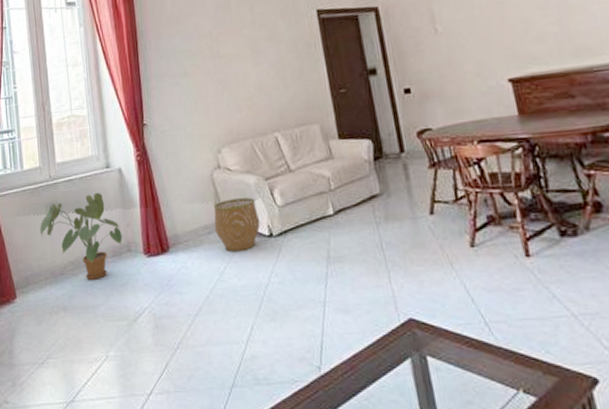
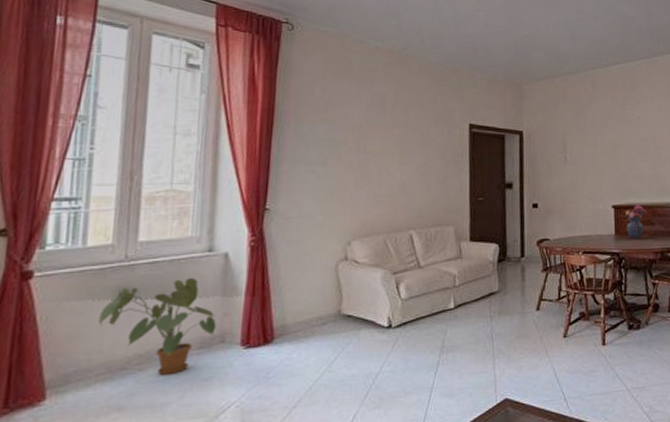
basket: present [213,197,261,252] -> none [330,290,381,343]
flower arrangement: none [527,74,563,119] -> present [624,205,648,239]

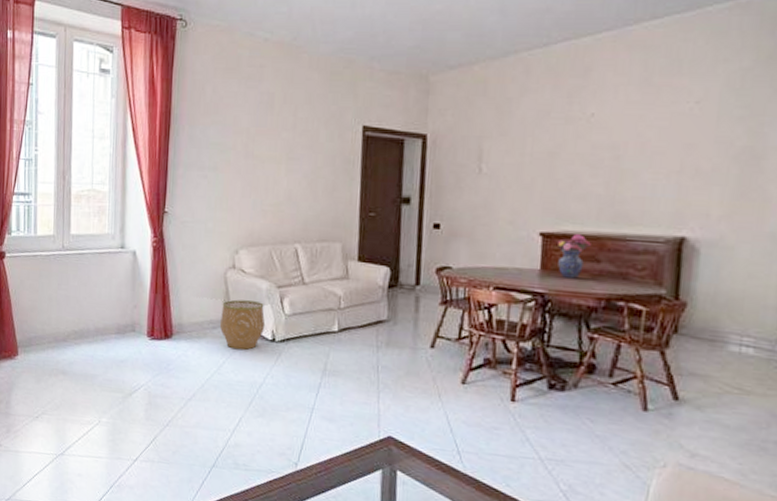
house plant: present [98,278,217,375] -> none [47,270,128,352]
basket: none [330,290,381,343] -> present [219,299,266,350]

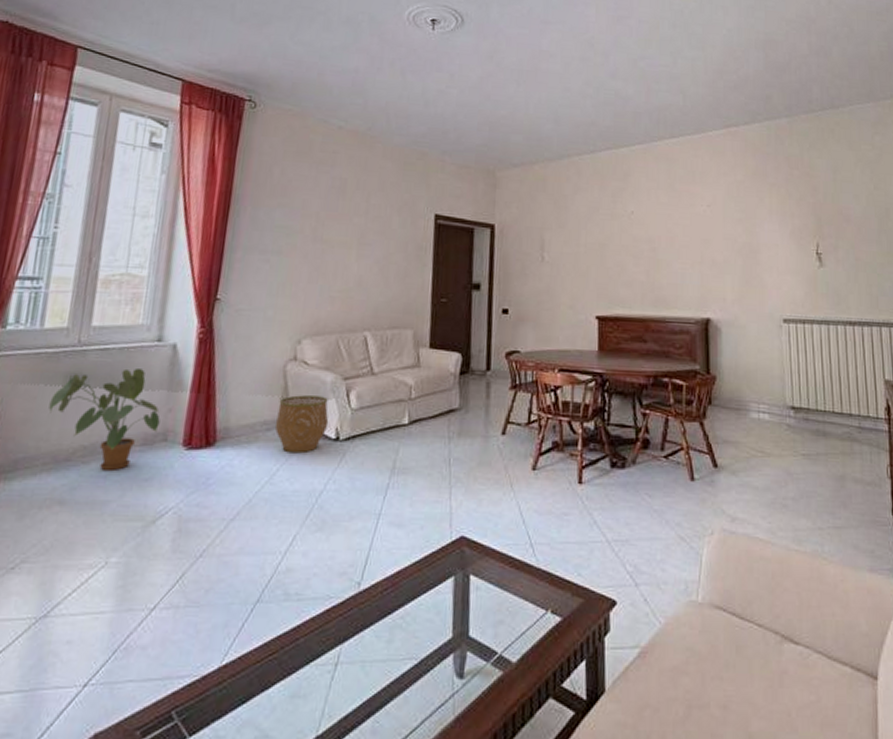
house plant: none [47,270,128,352] -> present [48,368,160,470]
flower arrangement: present [556,234,593,279] -> none [610,317,640,358]

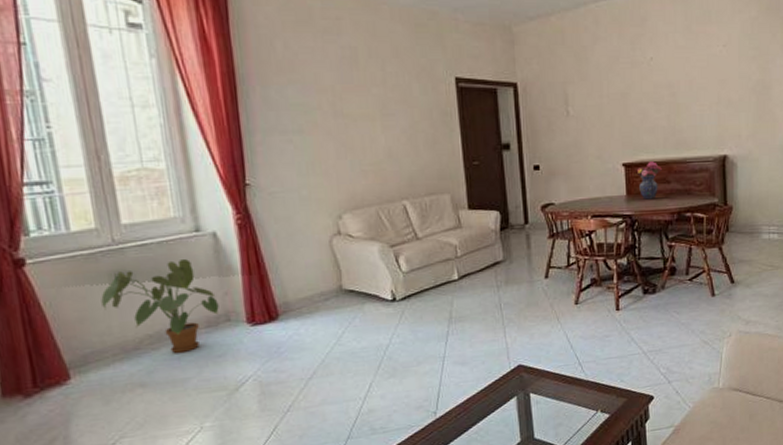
basket: present [274,395,329,454] -> none [331,264,384,317]
flower arrangement: none [610,317,640,358] -> present [636,162,663,200]

